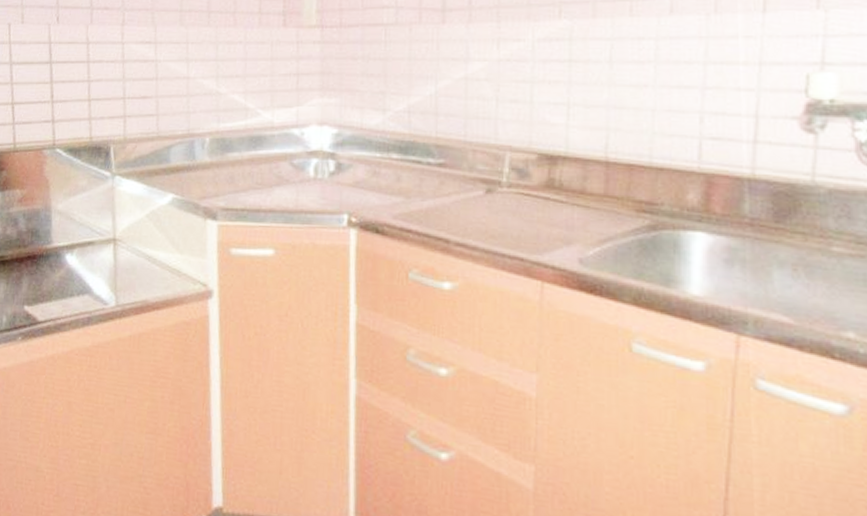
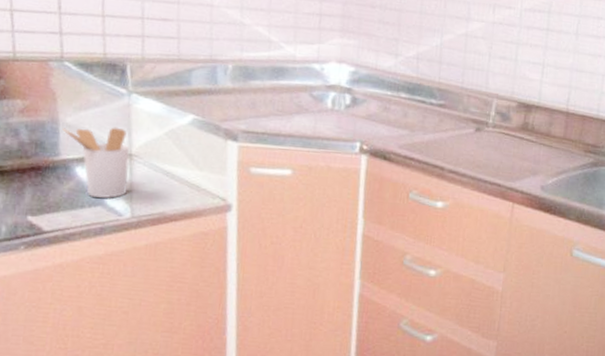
utensil holder: none [55,211,114,286] -> present [63,127,130,198]

